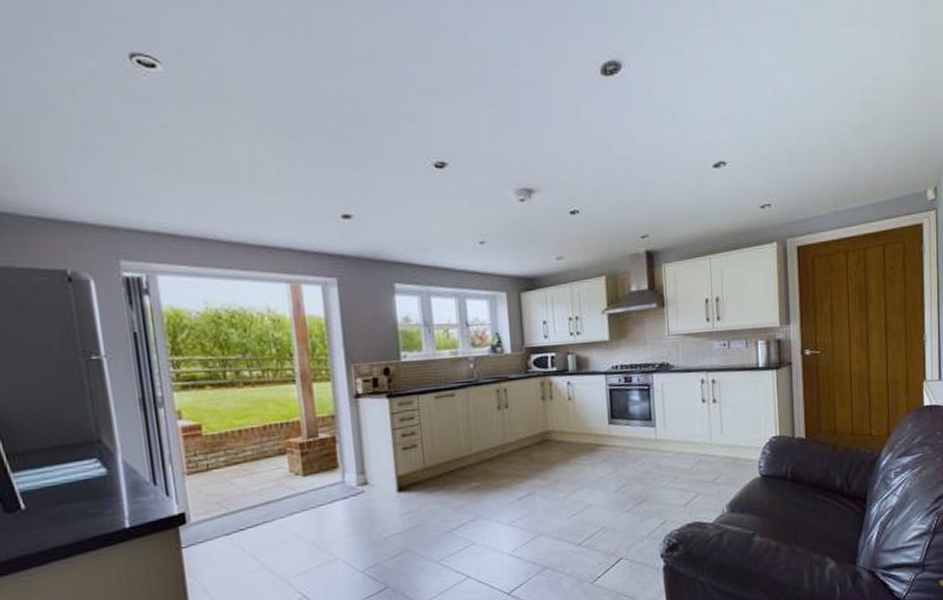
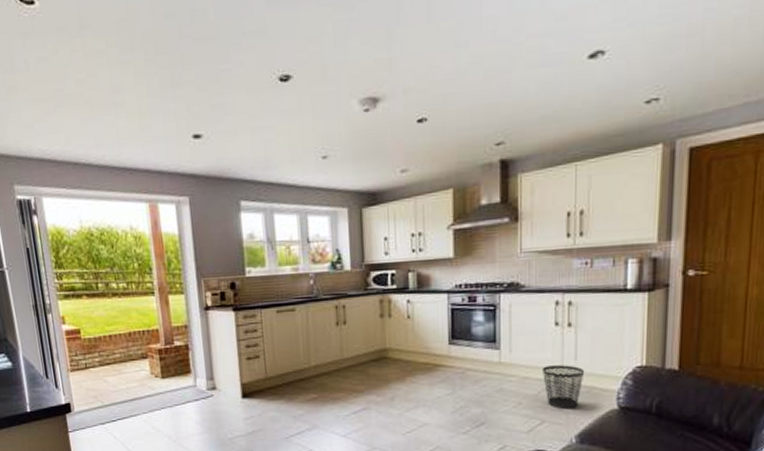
wastebasket: none [694,438,730,481] -> present [543,365,585,409]

